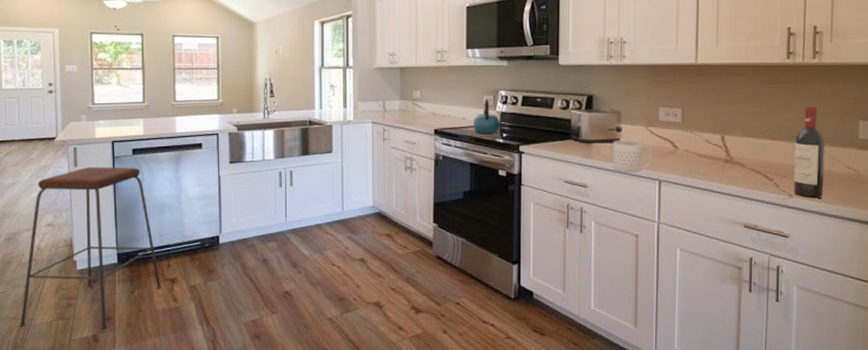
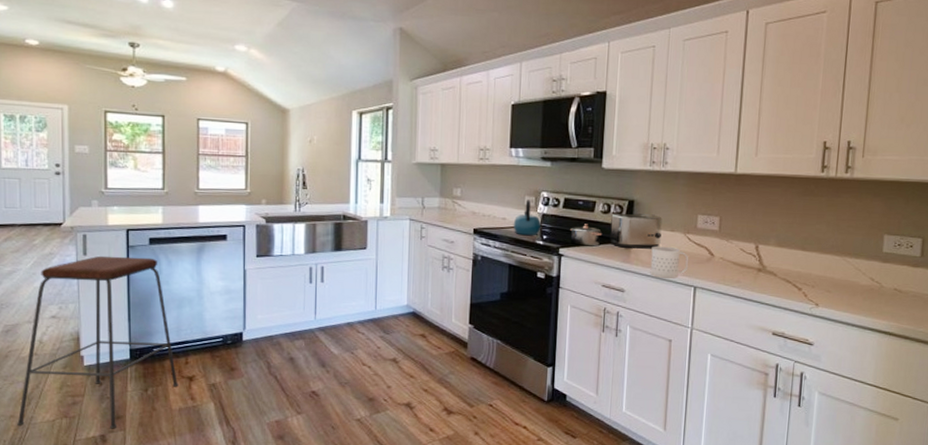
cooking pot: none [530,120,562,143] -> present [570,224,603,247]
wine bottle: present [793,106,826,199] -> none [820,219,853,309]

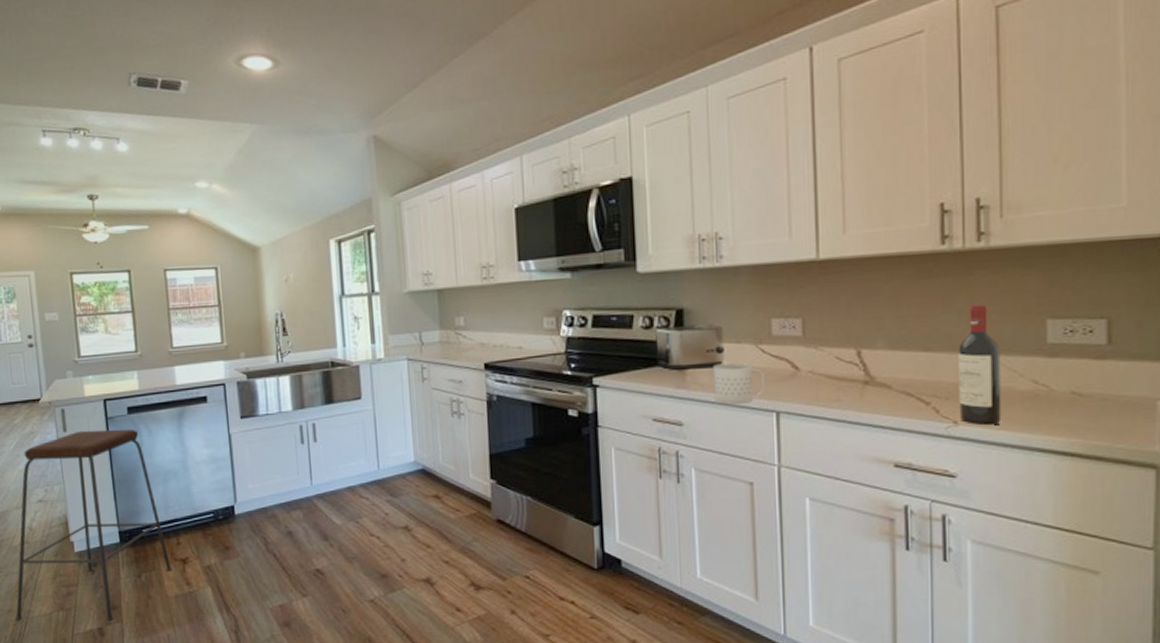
kettle: present [513,200,541,236] -> none [531,321,566,367]
cooking pot: present [570,224,603,247] -> none [604,344,647,373]
wine bottle: none [820,219,853,309] -> present [958,304,1002,426]

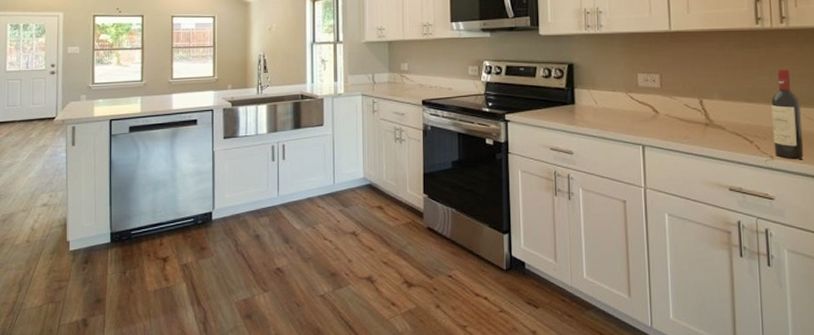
bar stool: present [15,429,172,621] -> none [9,145,154,313]
toaster: present [655,324,724,371] -> none [553,76,604,111]
mug: present [713,362,766,405] -> none [595,106,635,139]

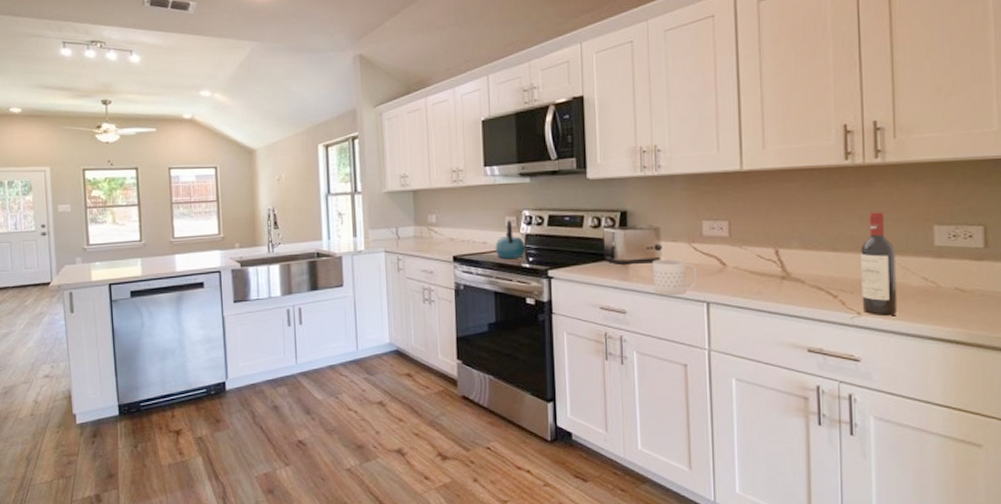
kettle: none [459,69,485,104] -> present [495,220,525,260]
toaster: none [553,76,604,111] -> present [603,225,662,266]
mug: none [595,106,635,139] -> present [652,258,698,296]

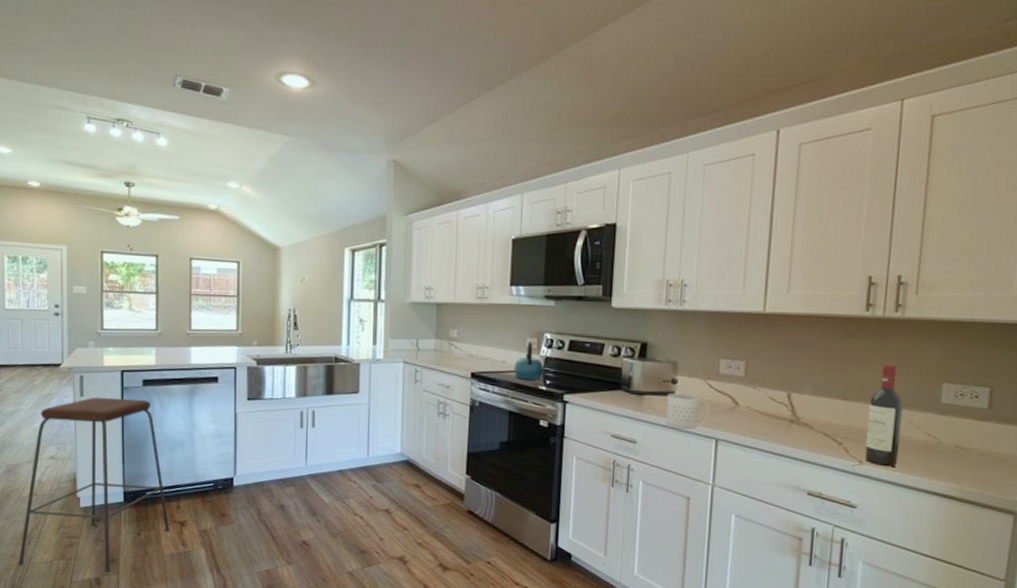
bar stool: none [18,311,167,488] -> present [18,397,170,572]

